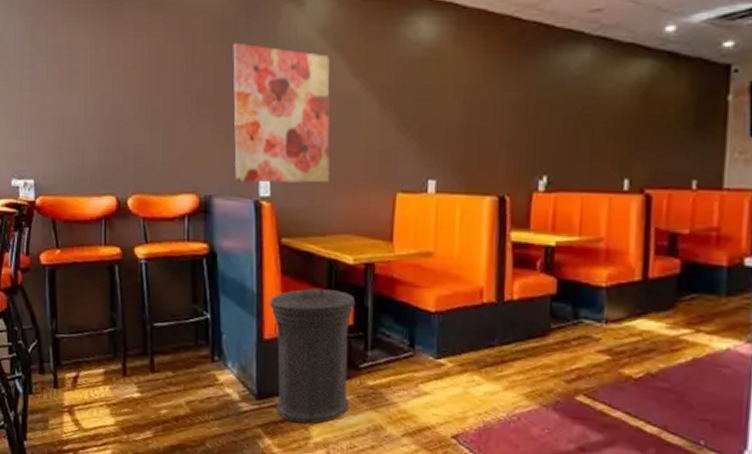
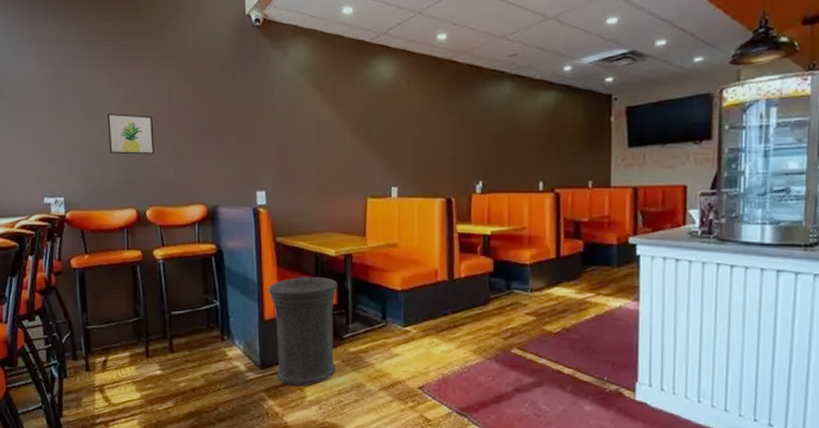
wall art: none [85,79,139,131] -> present [107,113,155,155]
wall art: present [233,42,330,183] -> none [231,82,313,194]

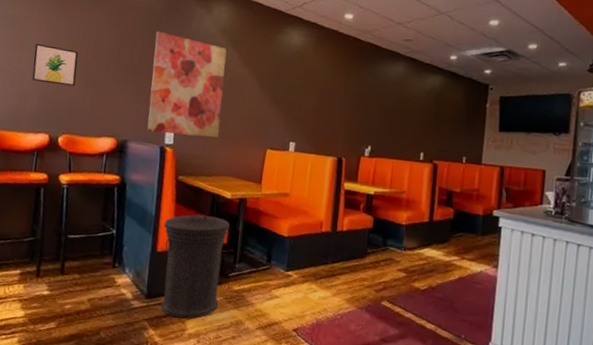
wall art: none [231,82,313,194] -> present [147,31,227,138]

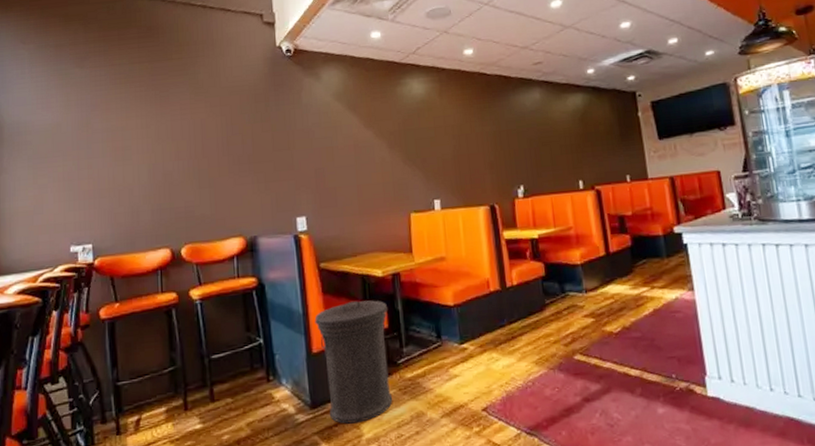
wall art: present [32,44,78,87] -> none [138,151,189,194]
wall art: present [147,31,227,138] -> none [265,111,355,222]

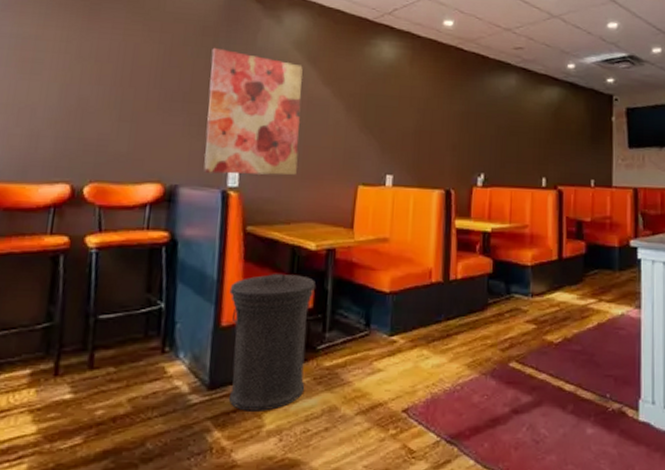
wall art: none [265,111,355,222] -> present [203,47,303,176]

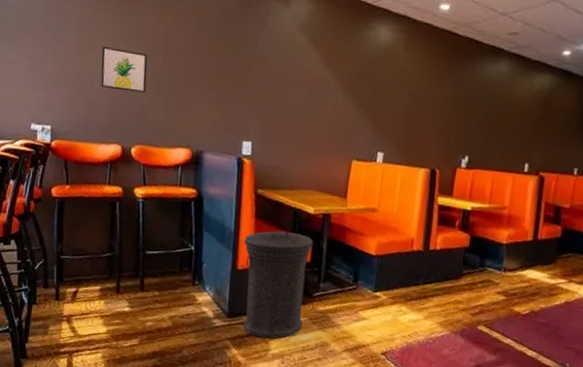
wall art: none [46,69,110,121] -> present [101,47,147,93]
wall art: present [203,47,303,176] -> none [223,29,307,148]

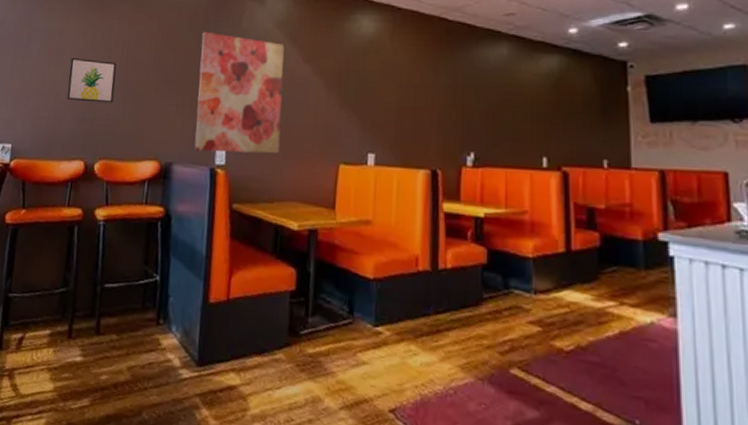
wall art: none [223,29,307,148] -> present [194,31,284,154]
trash can: present [244,230,314,339] -> none [216,252,299,394]

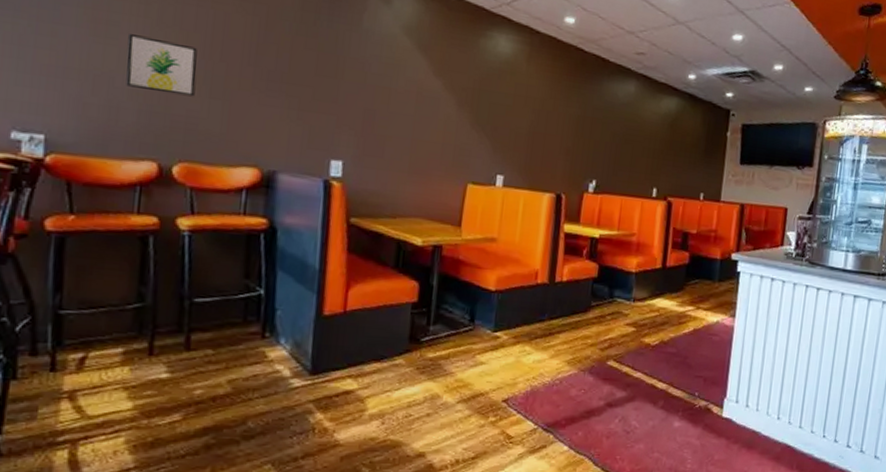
wall art: present [194,31,284,154] -> none [304,25,413,169]

